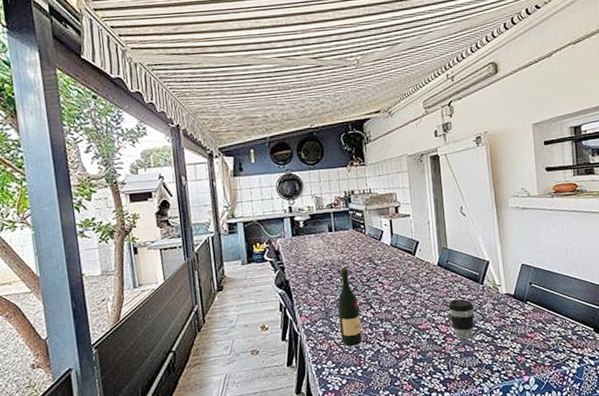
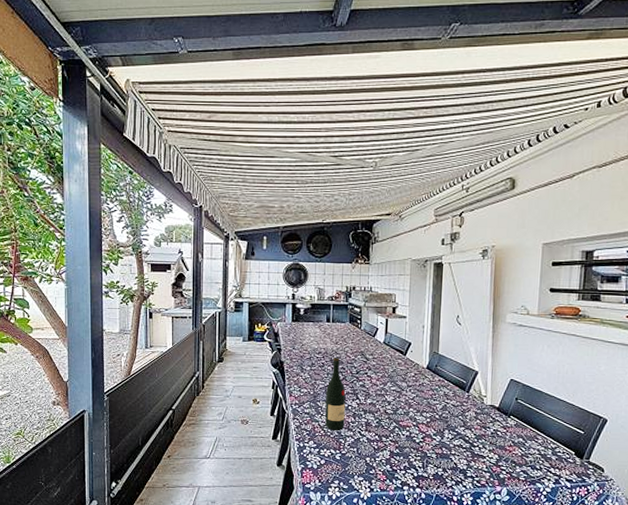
coffee cup: present [448,299,474,340] -> none [431,403,457,443]

